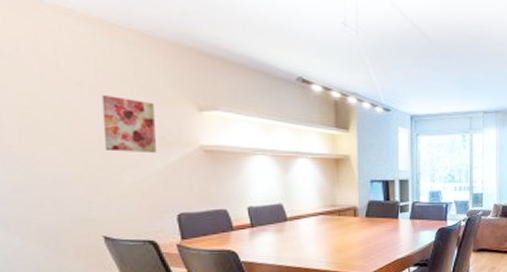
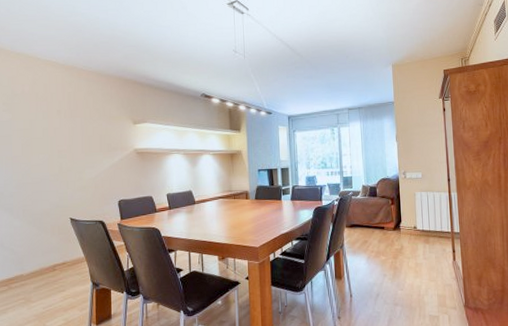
wall art: present [101,94,156,154] -> none [72,117,105,157]

